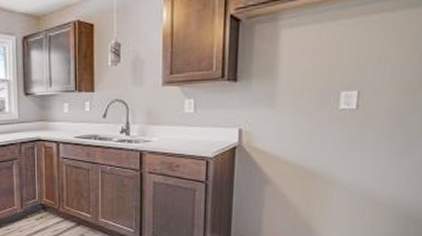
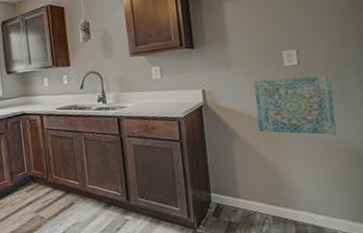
wall art: none [296,122,393,191] -> present [253,74,337,135]

